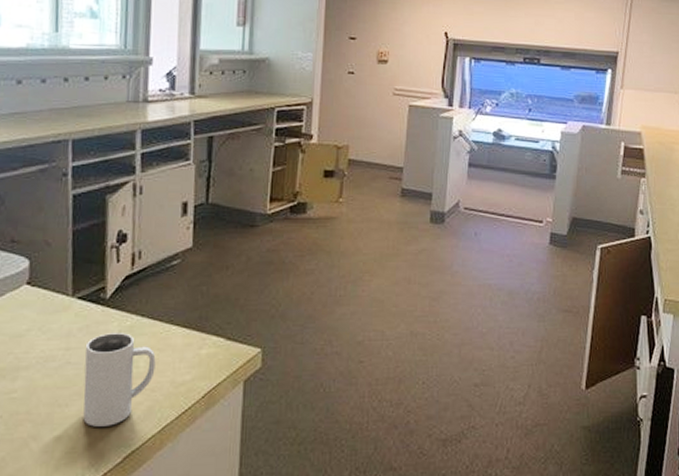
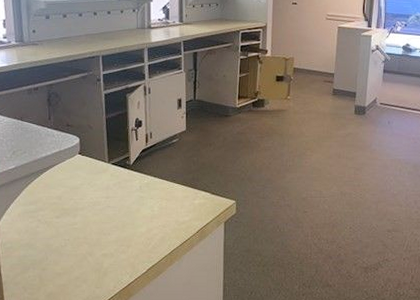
mug: present [83,333,156,427] -> none [118,188,165,249]

